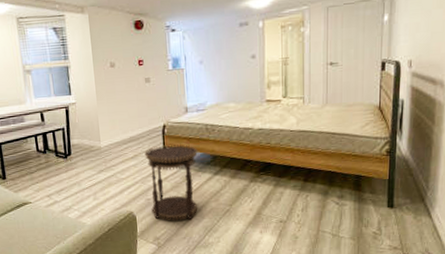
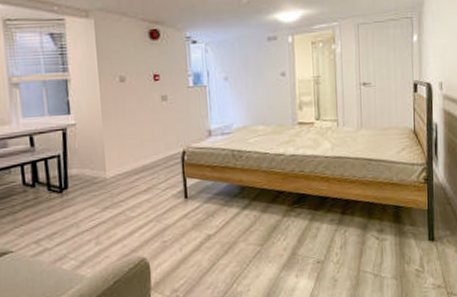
side table: present [144,144,198,221] -> none [160,174,224,268]

